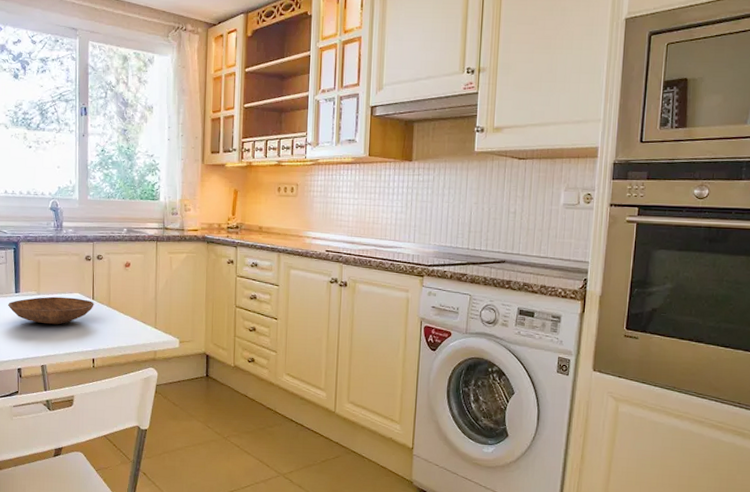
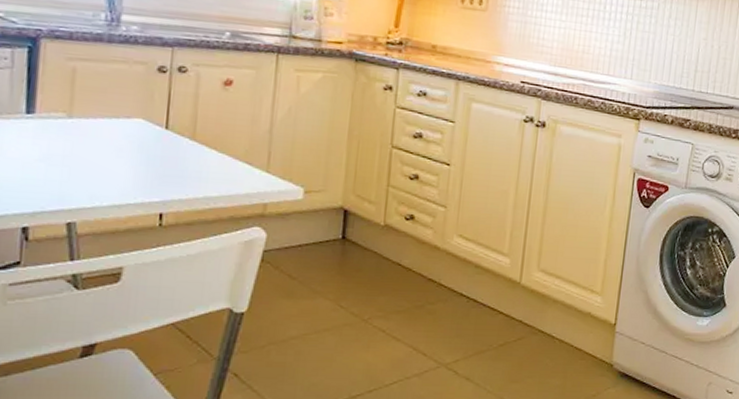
bowl: present [7,296,94,325] -> none [9,121,168,164]

